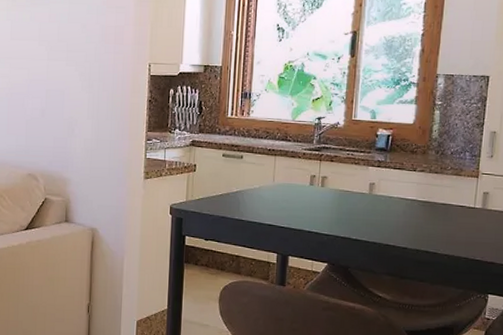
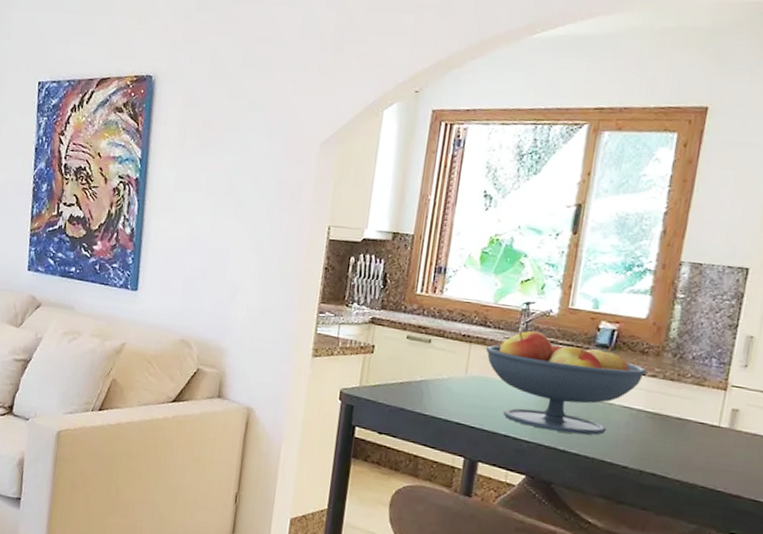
fruit bowl: none [287,141,417,225] -> present [485,329,647,435]

